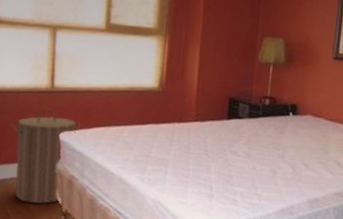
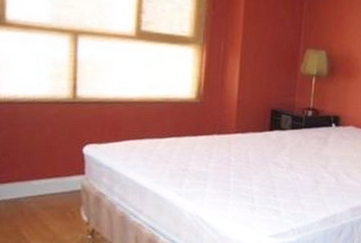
laundry hamper: present [11,108,82,205] -> none [26,121,110,224]

